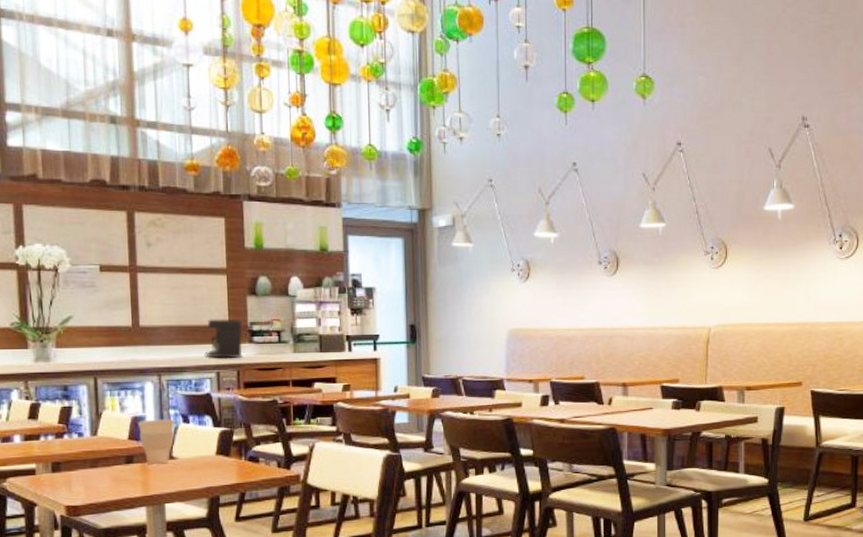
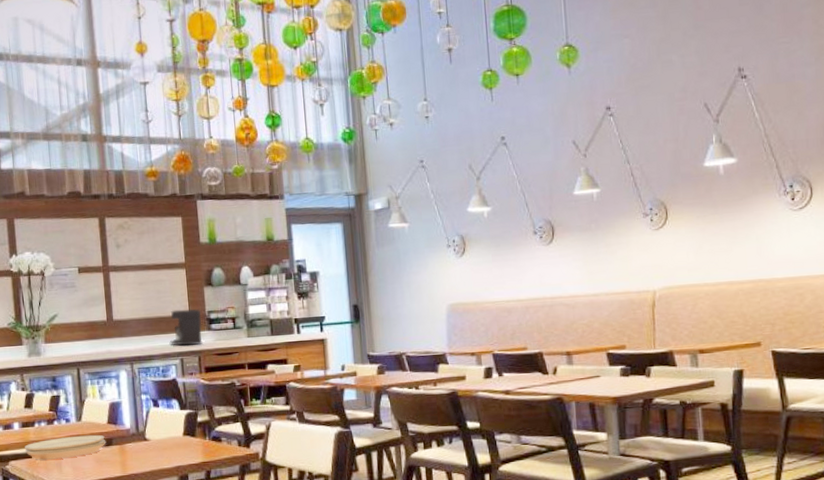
plate: none [27,451,126,477] -> present [25,434,106,460]
cup: present [137,419,176,464] -> none [114,403,147,446]

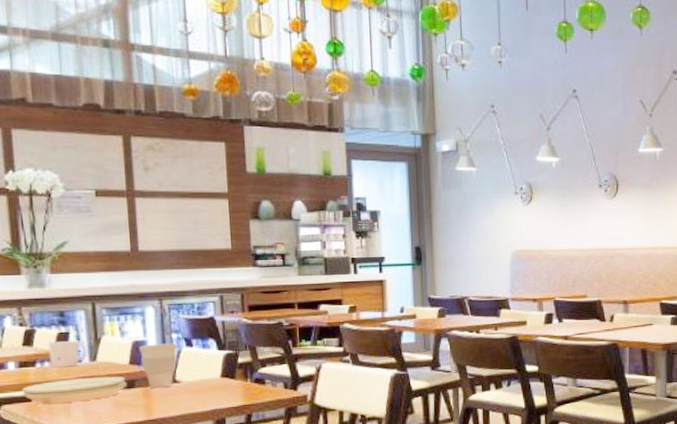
mug: none [44,403,75,427] -> present [48,341,88,368]
cup: none [114,403,147,446] -> present [138,343,178,389]
coffee maker: present [169,308,203,346] -> none [207,242,247,283]

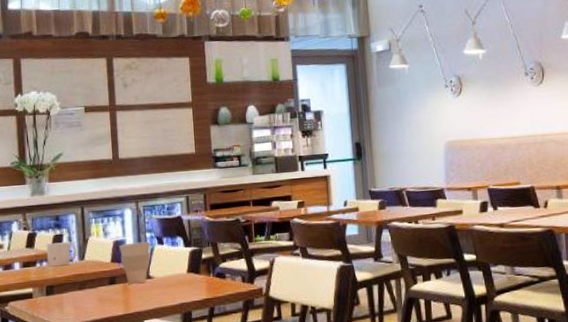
plate: present [22,376,127,404] -> none [25,273,109,300]

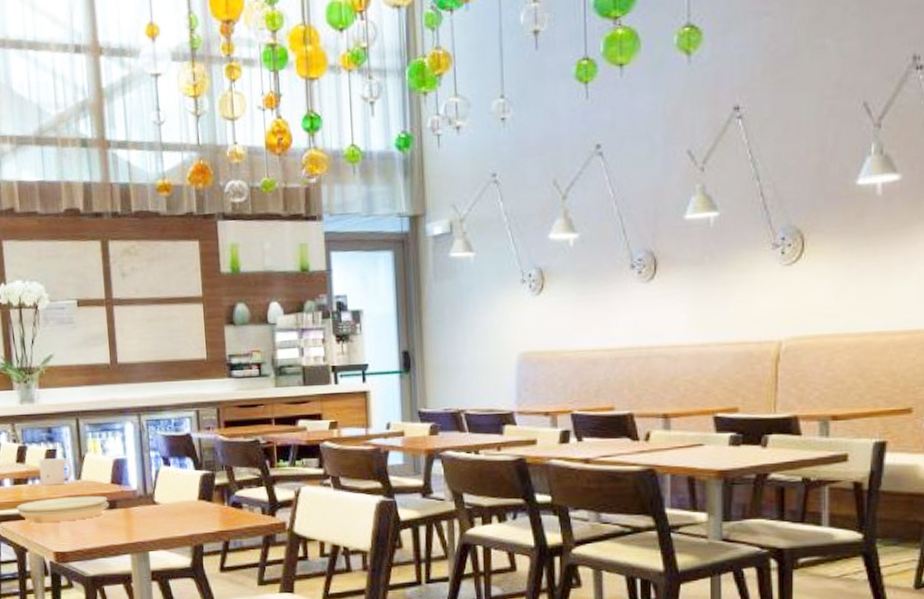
plate: none [25,273,109,300] -> present [17,495,110,522]
cup: present [118,241,151,284] -> none [119,461,156,510]

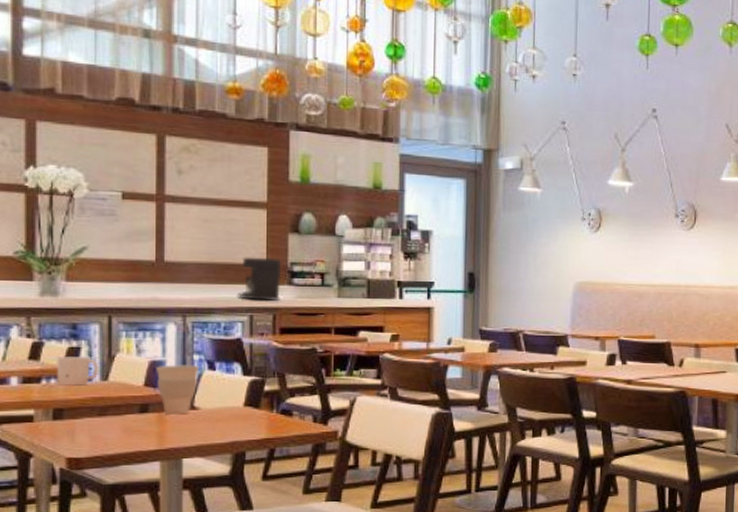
plate: present [17,495,110,522] -> none [24,398,140,425]
cup: none [119,461,156,510] -> present [155,365,200,414]
coffee maker: none [183,351,222,396] -> present [237,257,282,302]

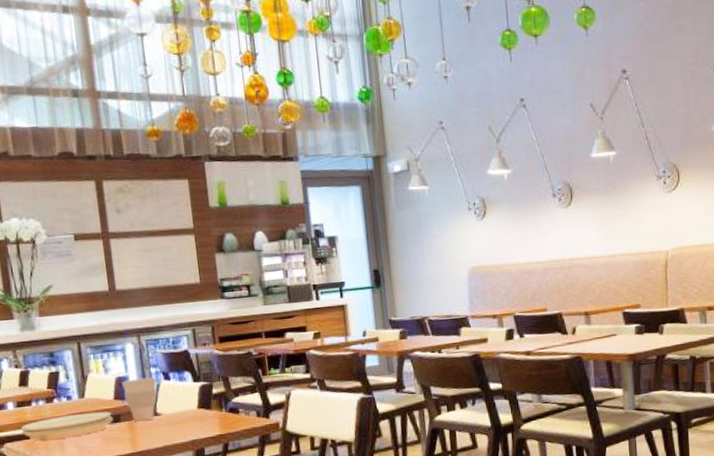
plate: none [24,398,140,425] -> present [21,411,114,441]
mug: present [56,357,99,386] -> none [41,379,76,406]
coffee maker: present [237,257,282,302] -> none [179,276,216,316]

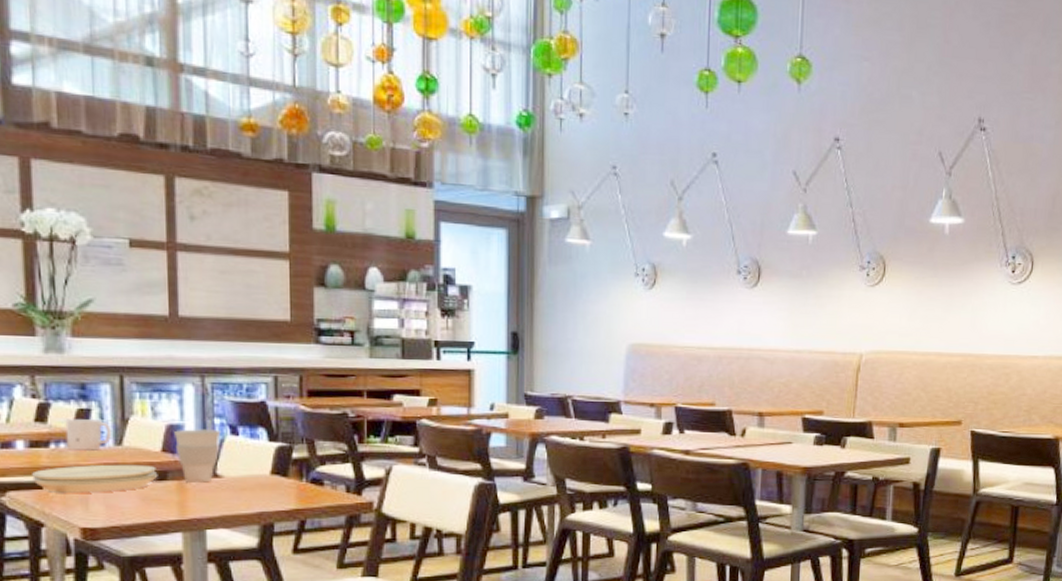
mug: none [41,379,76,406] -> present [65,419,112,451]

